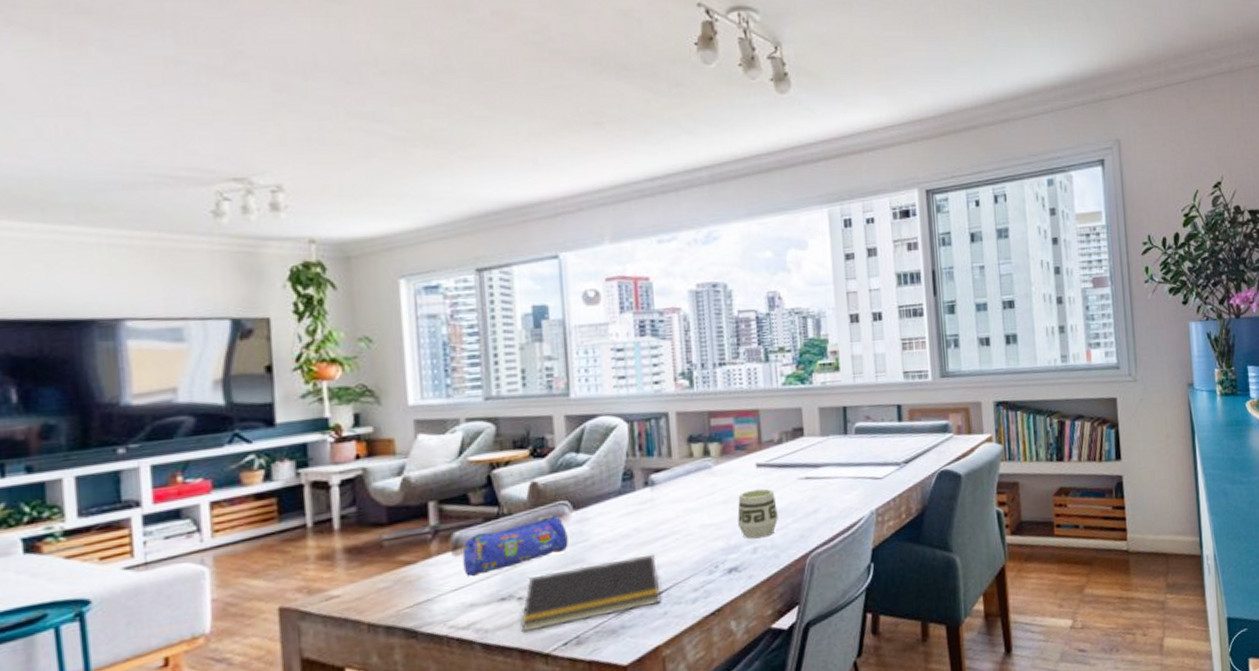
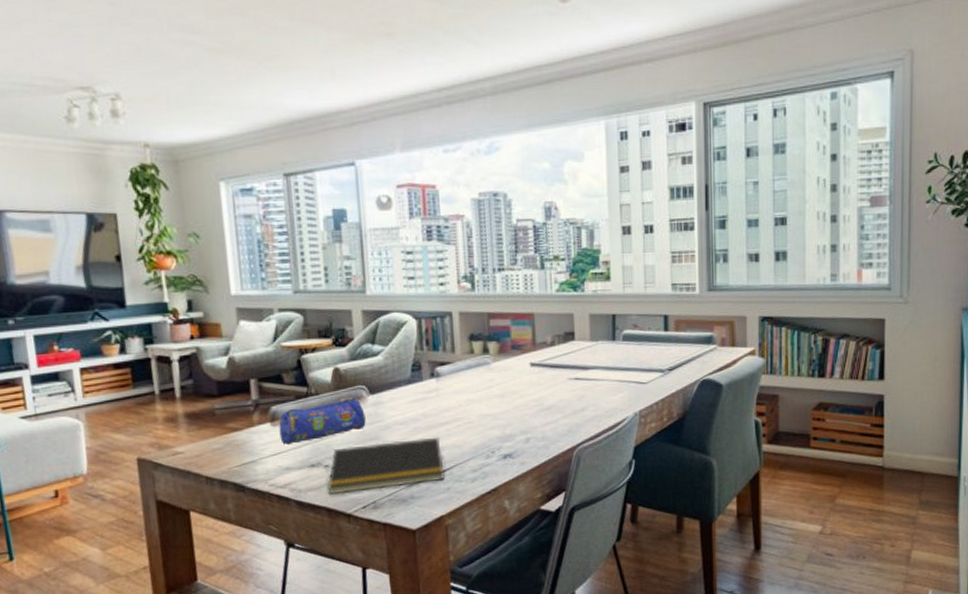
cup: present [737,488,778,539] -> none [512,386,549,430]

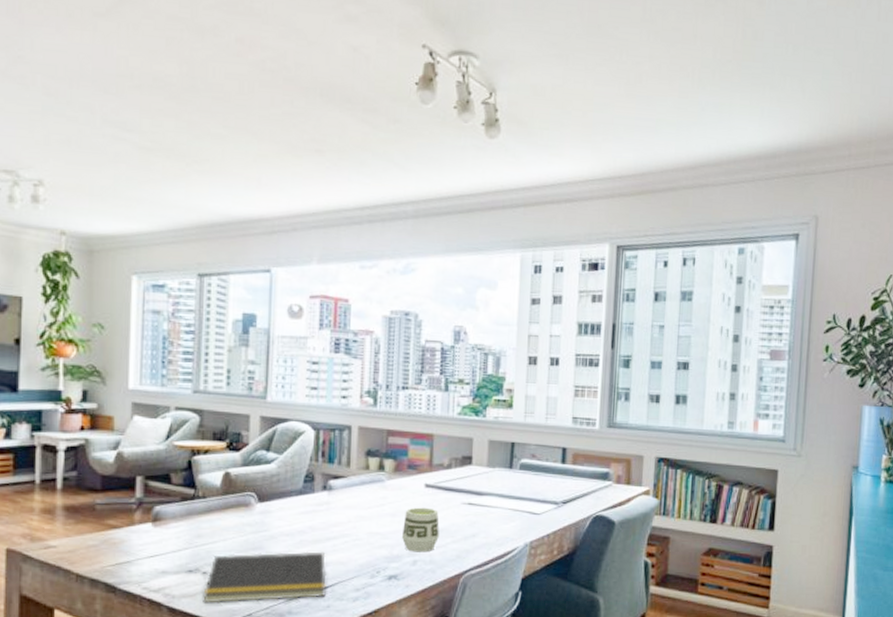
pencil case: present [279,397,366,446] -> none [160,503,251,548]
cup: none [512,386,549,430] -> present [402,507,439,553]

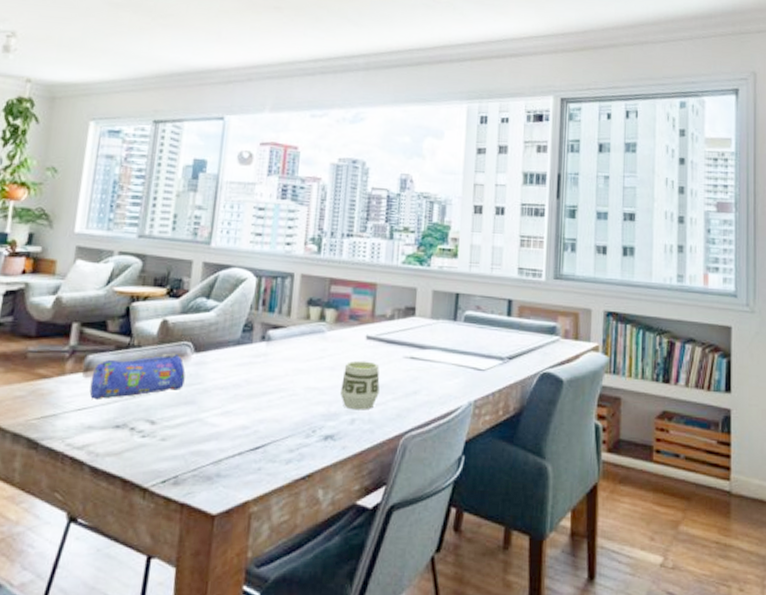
pencil case: none [160,503,251,548] -> present [89,353,186,401]
notepad: present [202,551,327,604] -> none [127,407,260,464]

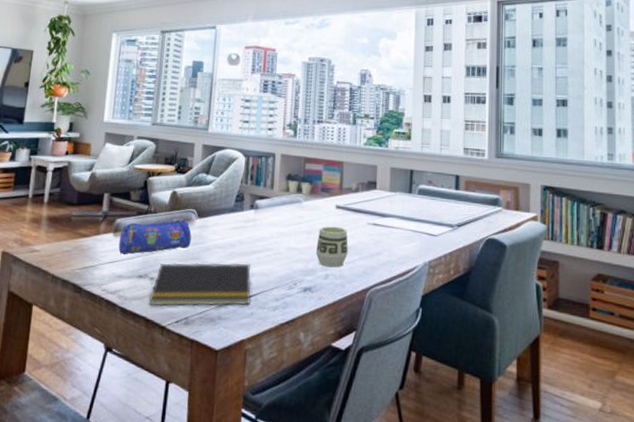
notepad: none [127,407,260,464] -> present [148,262,252,307]

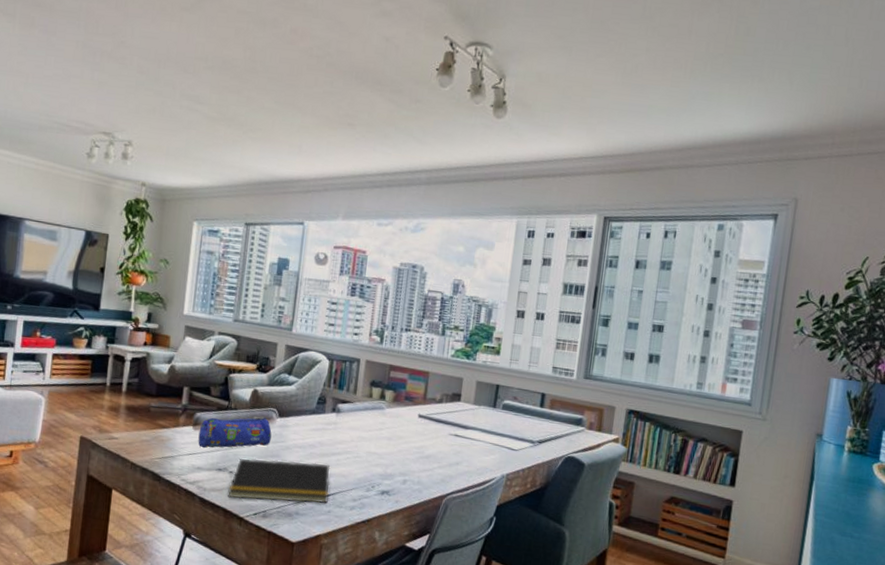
cup: present [316,226,348,268] -> none [395,433,429,474]

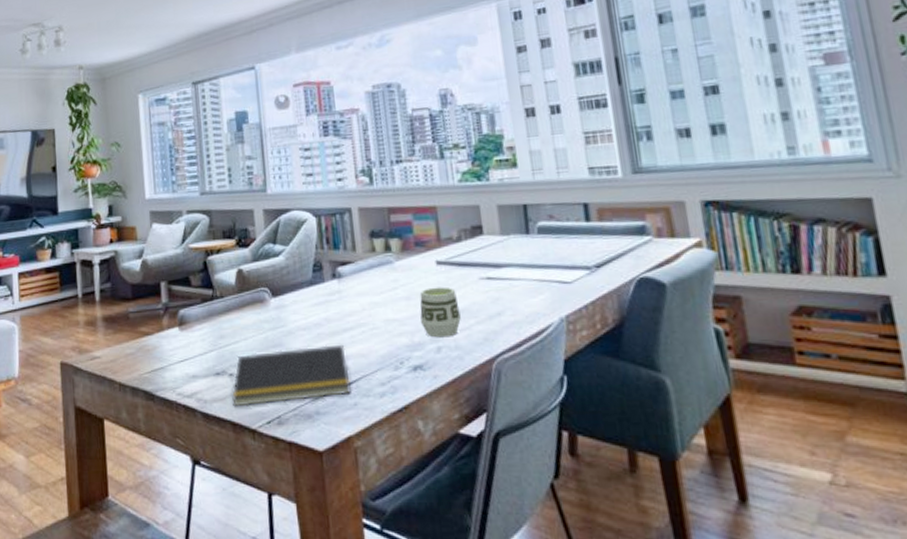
pencil case: present [198,416,272,448] -> none [186,300,269,351]
cup: none [395,433,429,474] -> present [419,286,461,338]

